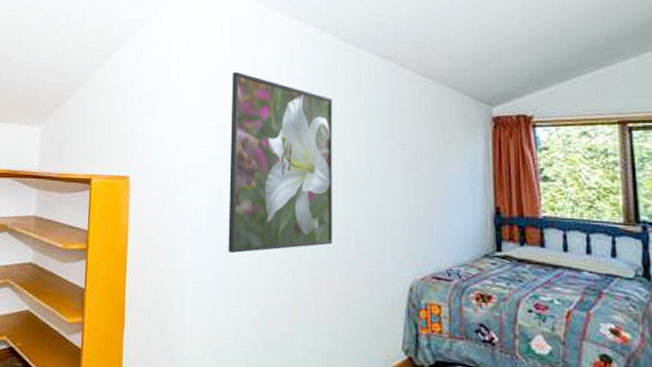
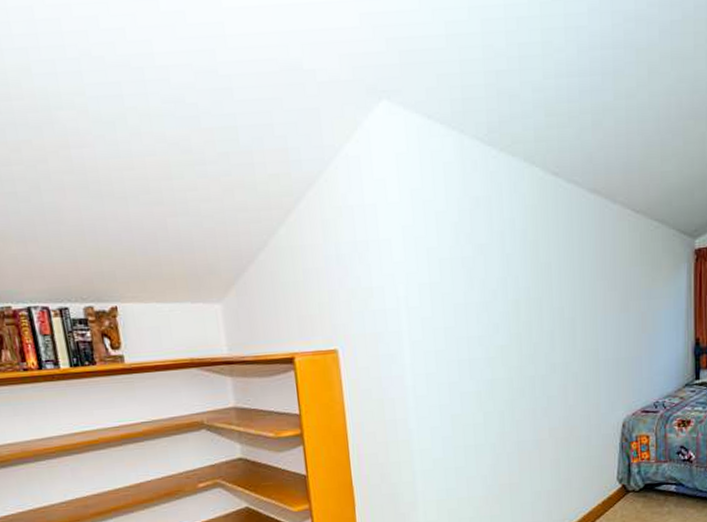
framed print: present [228,71,333,254] -> none [438,218,553,417]

